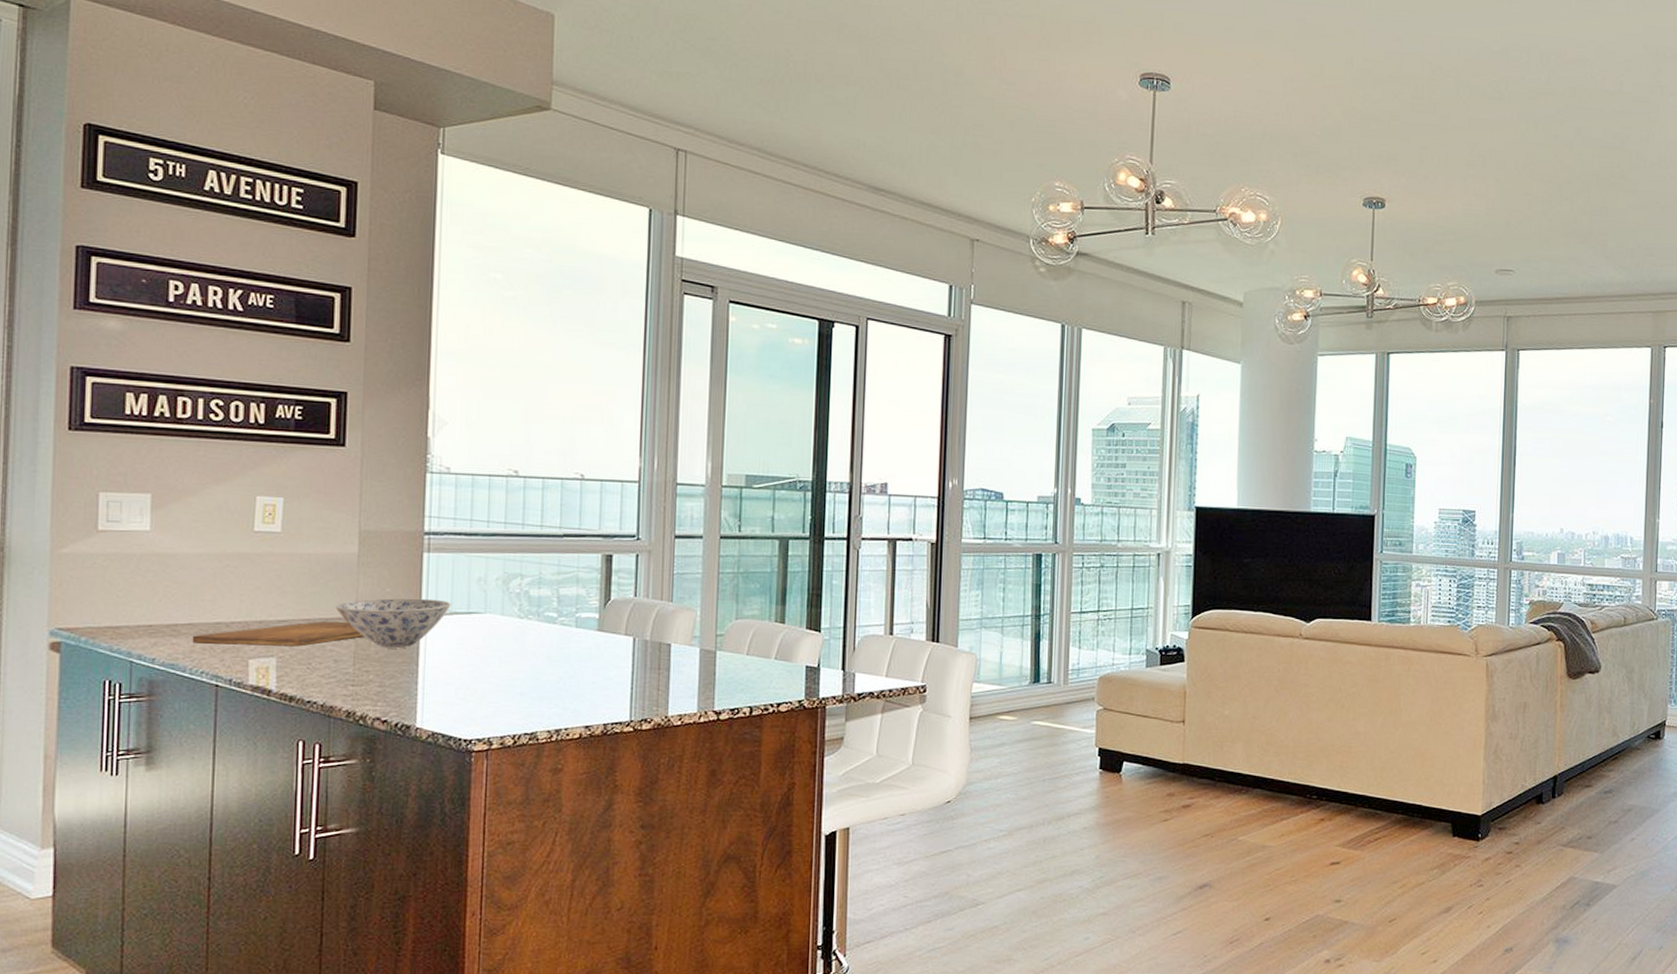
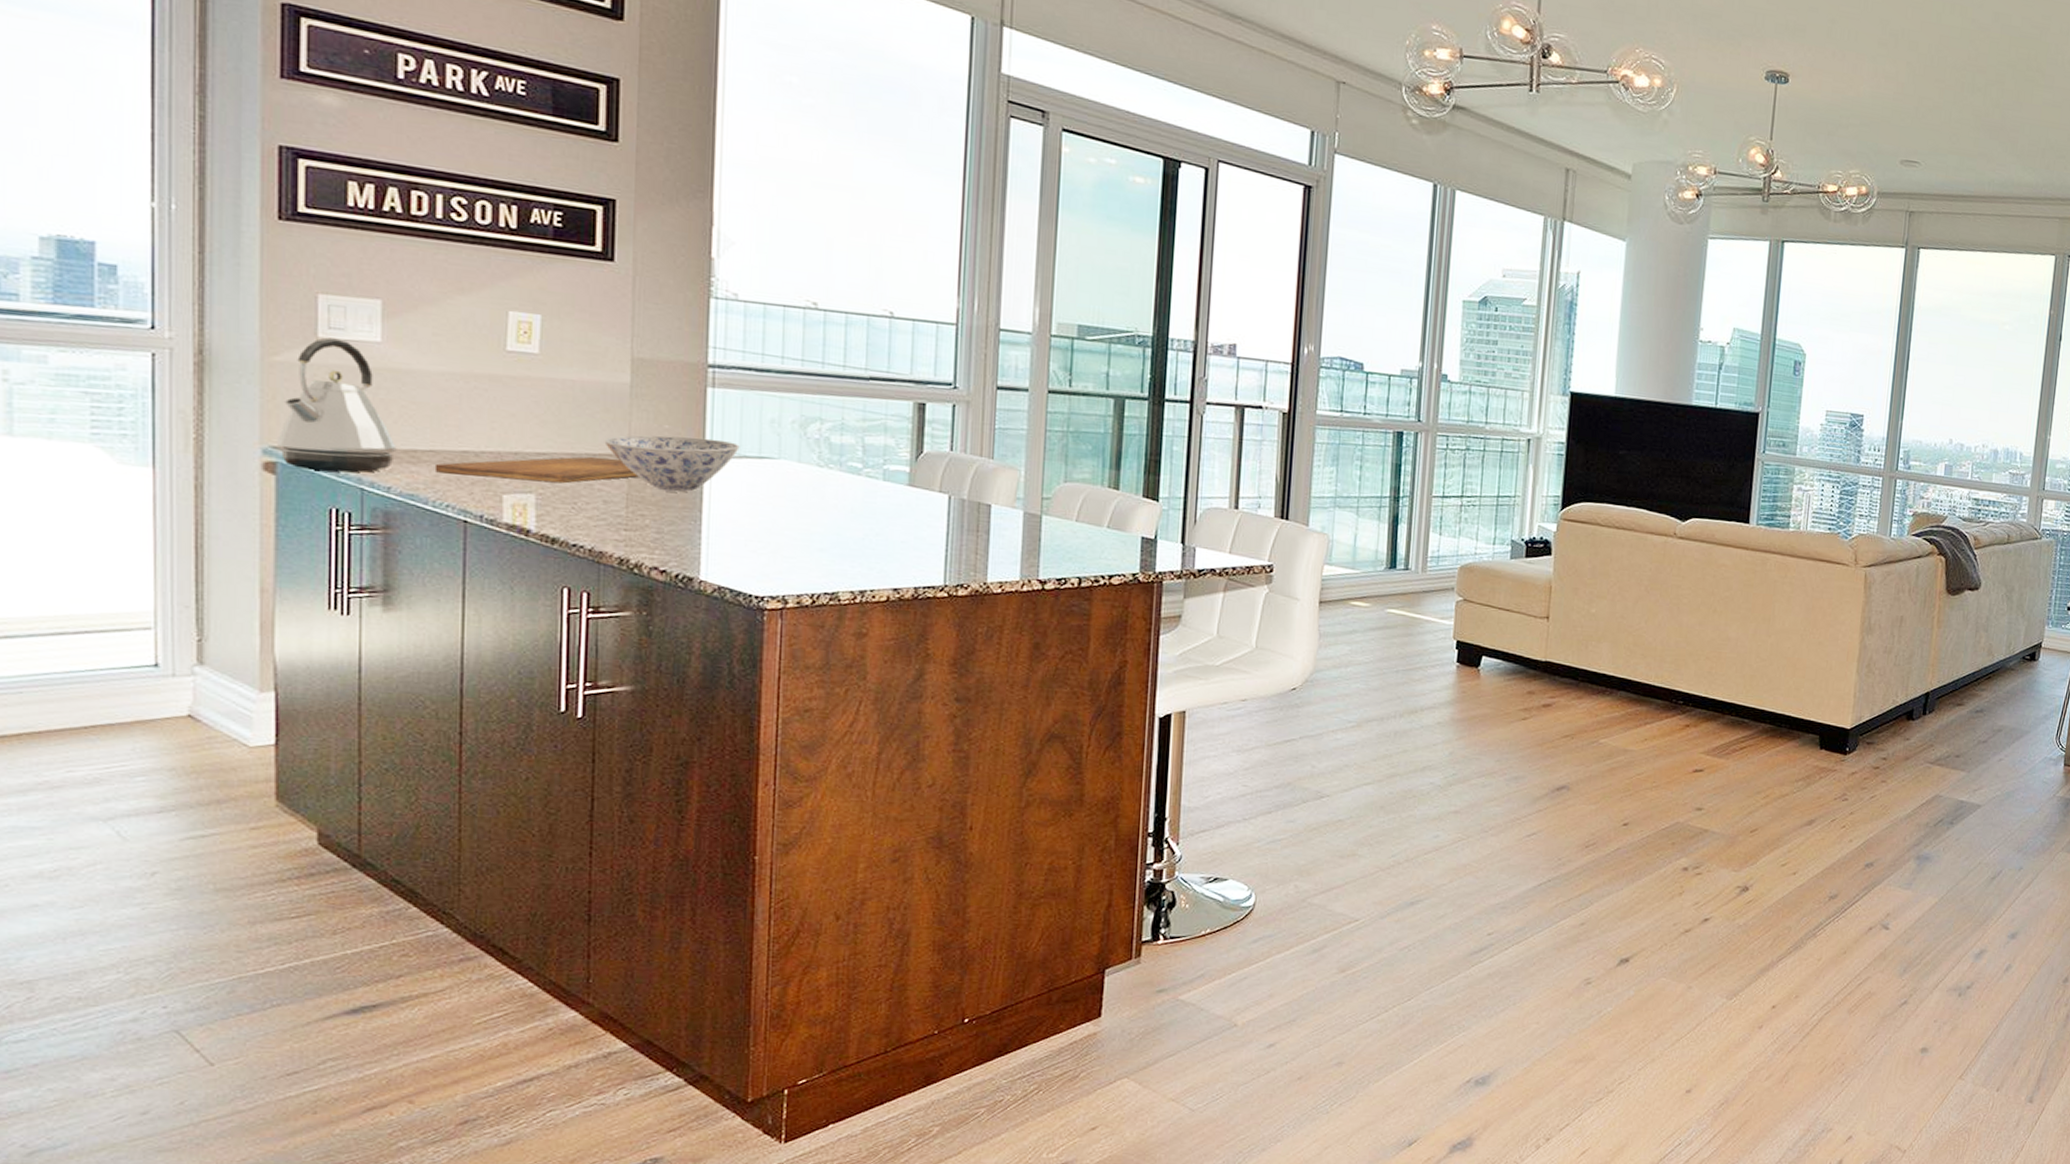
kettle: none [62,530,161,648] -> present [277,337,397,473]

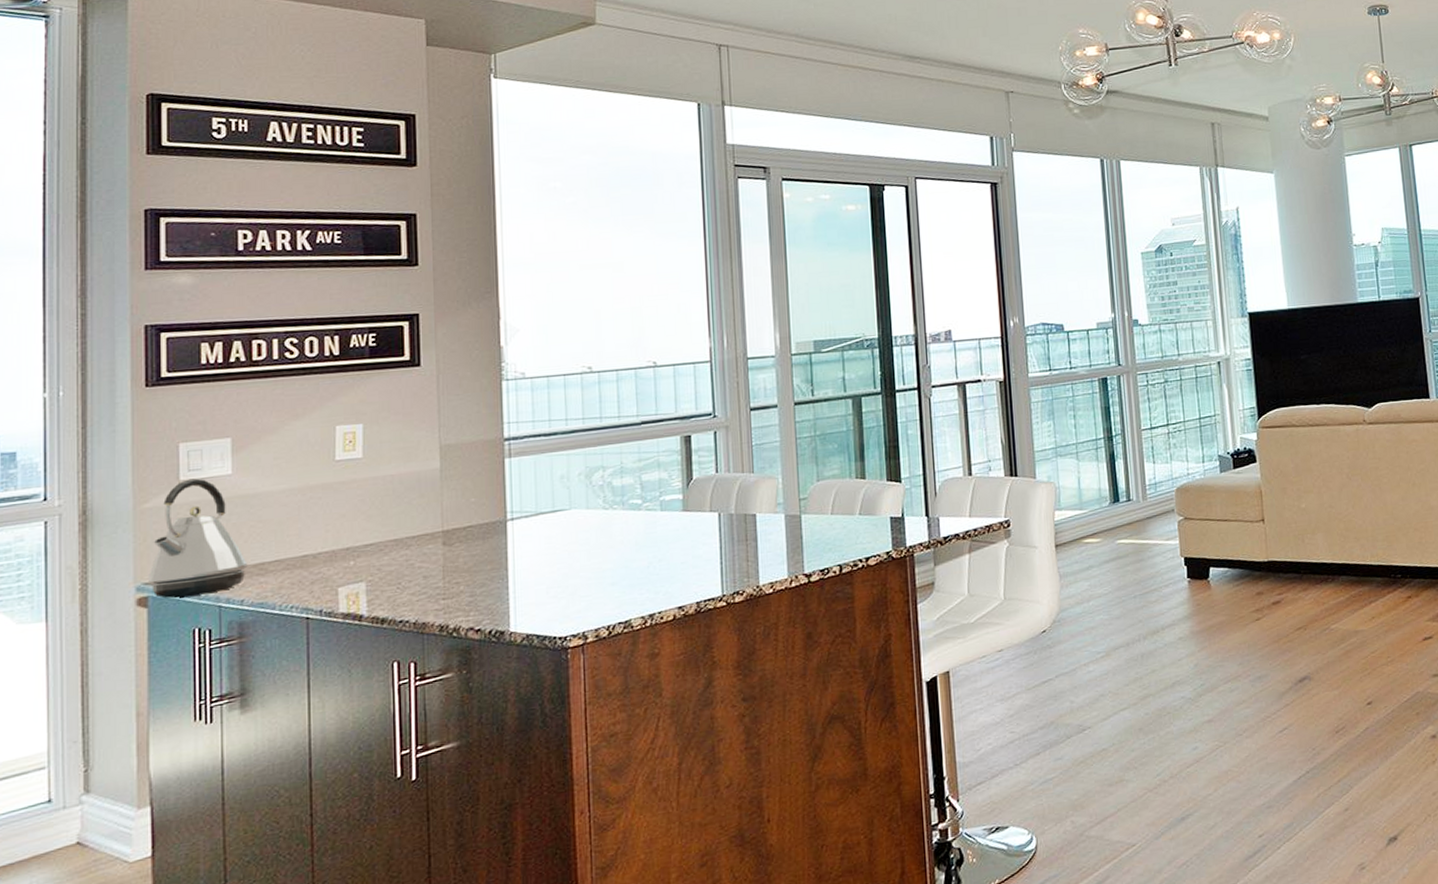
cutting board: present [434,456,637,483] -> none [280,537,451,579]
bowl: present [604,435,740,493] -> none [421,502,536,558]

